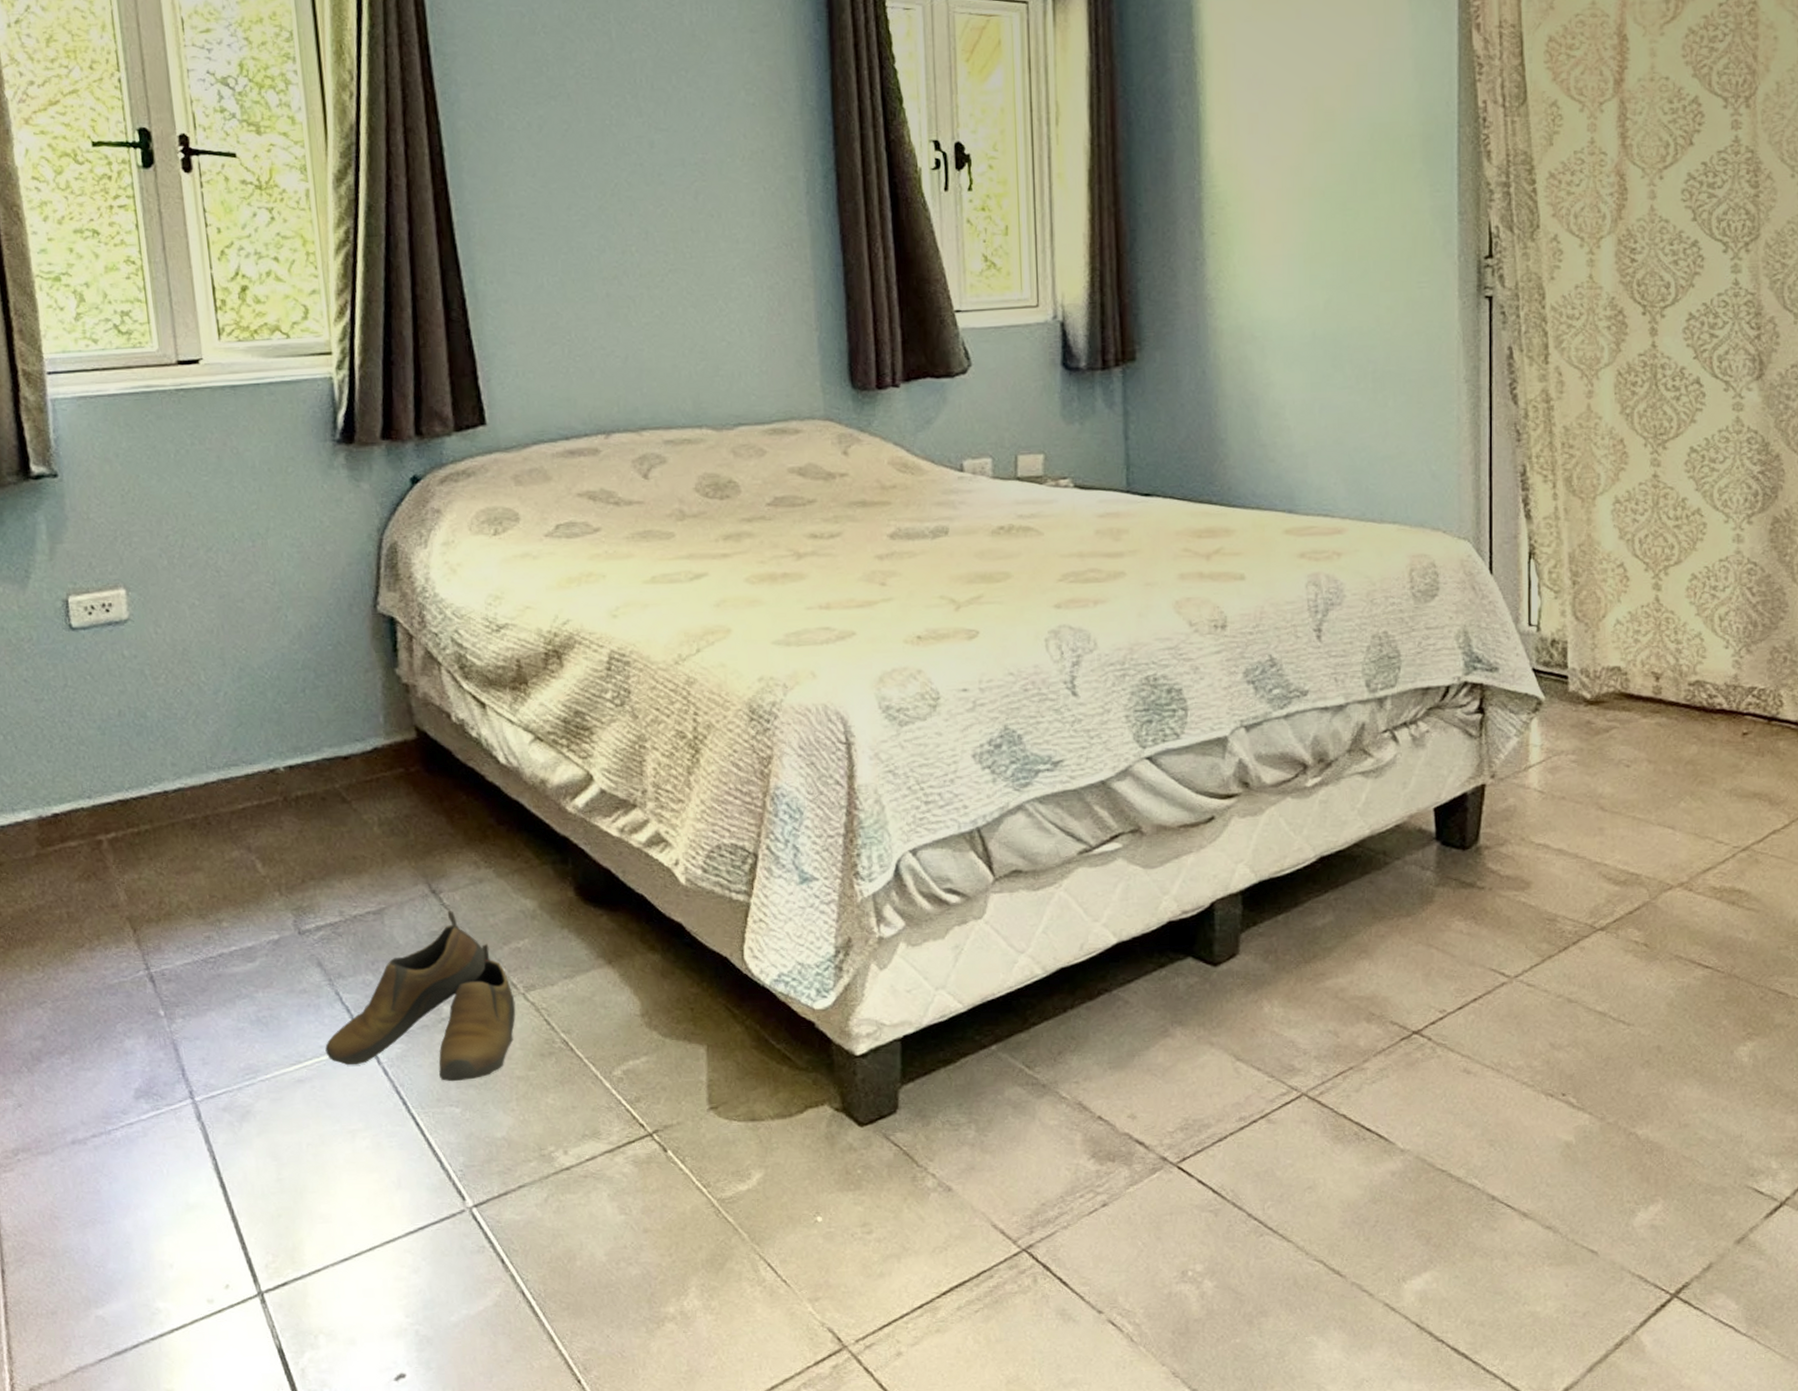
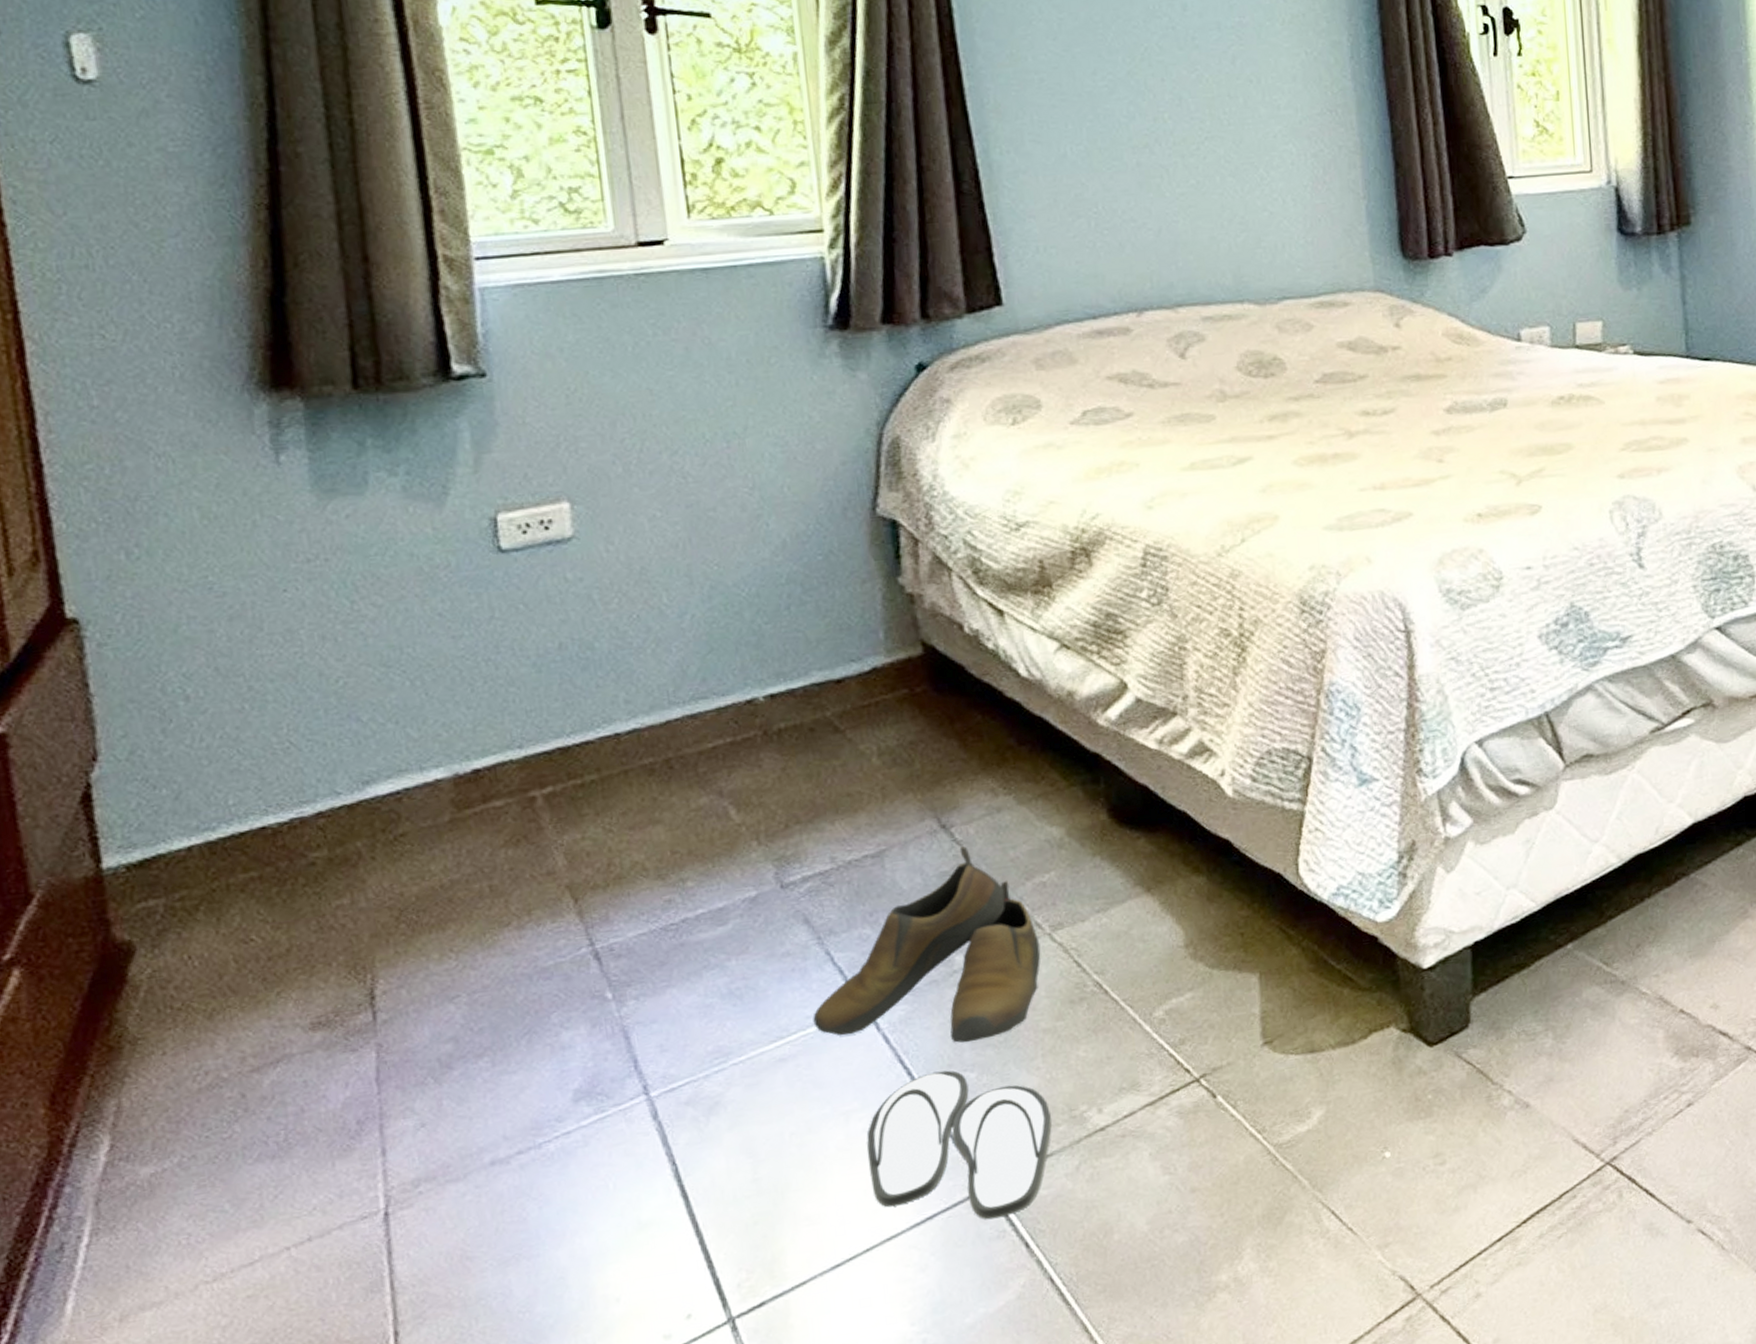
slippers: none [369,1104,525,1236] -> present [867,1070,1053,1220]

